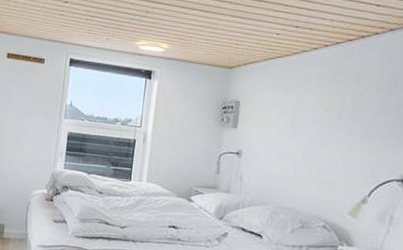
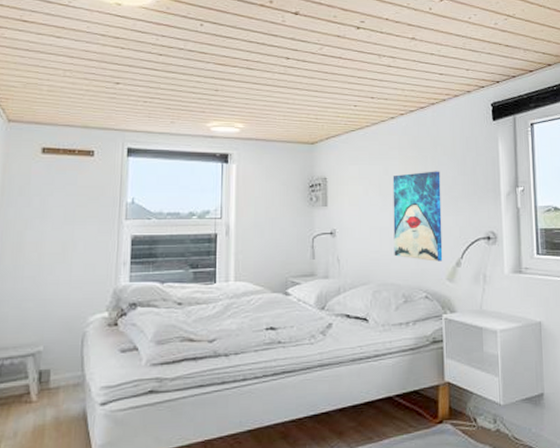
wall art: none [297,106,360,196] -> present [392,171,443,262]

